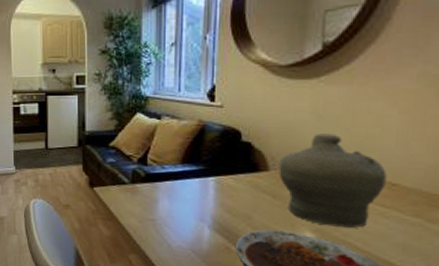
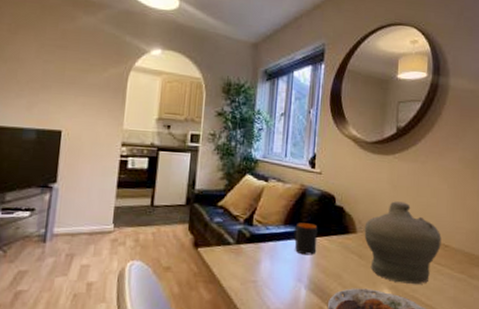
mug: none [192,161,221,195] -> present [293,223,318,255]

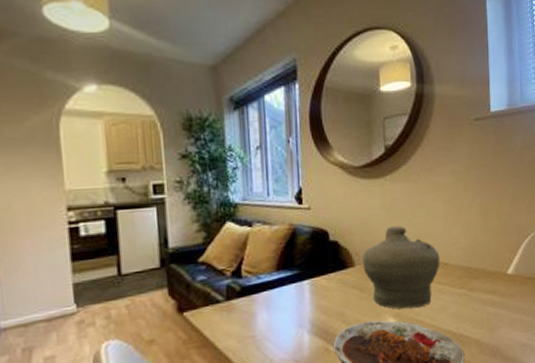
mug: present [293,223,318,255] -> none [288,264,315,299]

